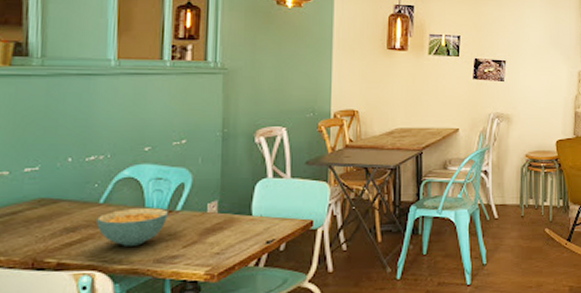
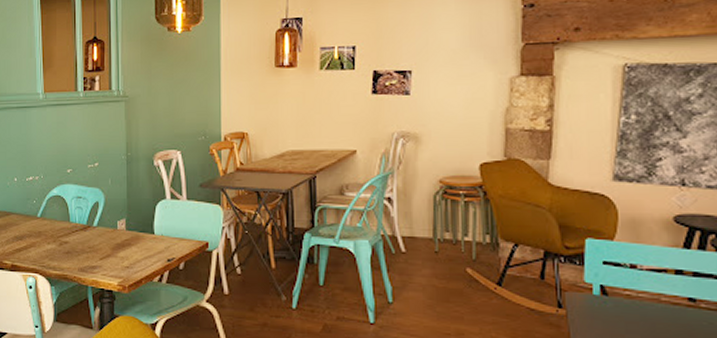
cereal bowl: present [97,208,169,246] -> none [37,223,88,255]

